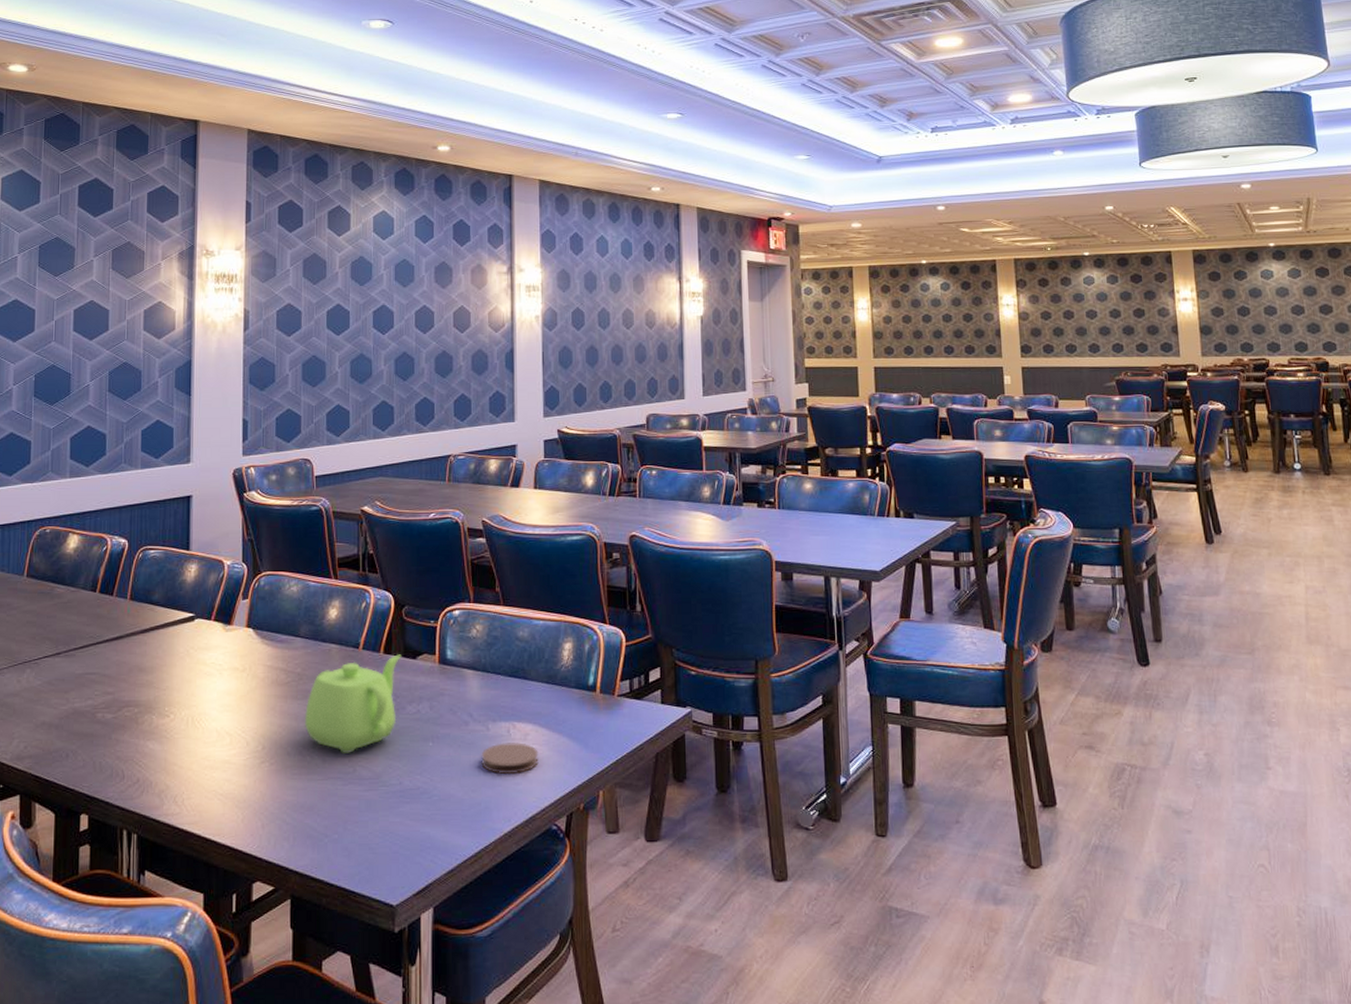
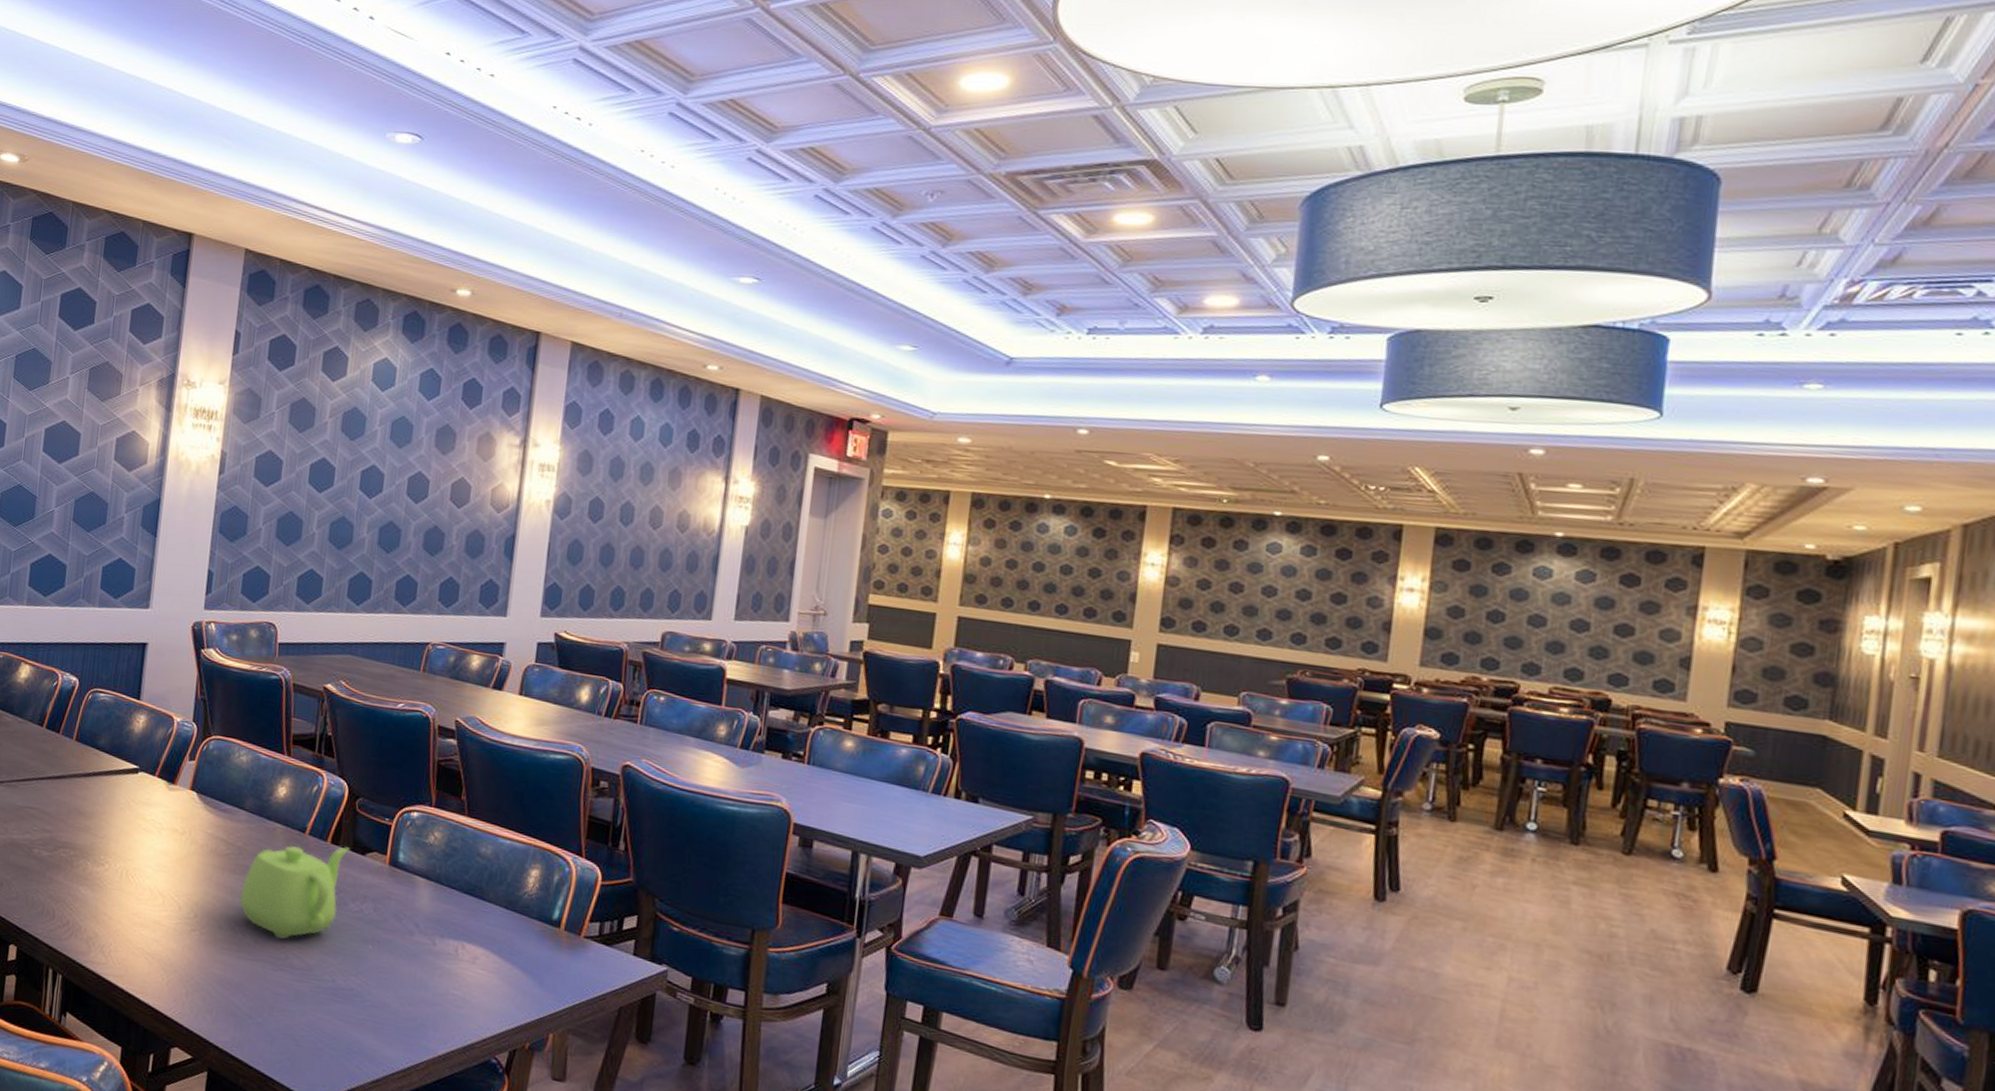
coaster: present [481,742,539,775] -> none [422,960,487,998]

